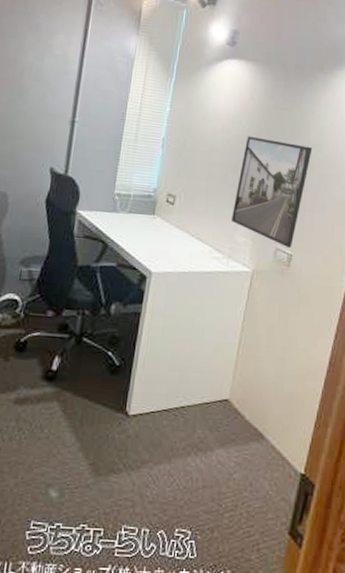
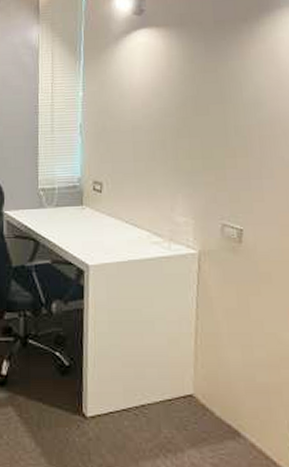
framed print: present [230,136,313,248] -> none [166,106,249,222]

